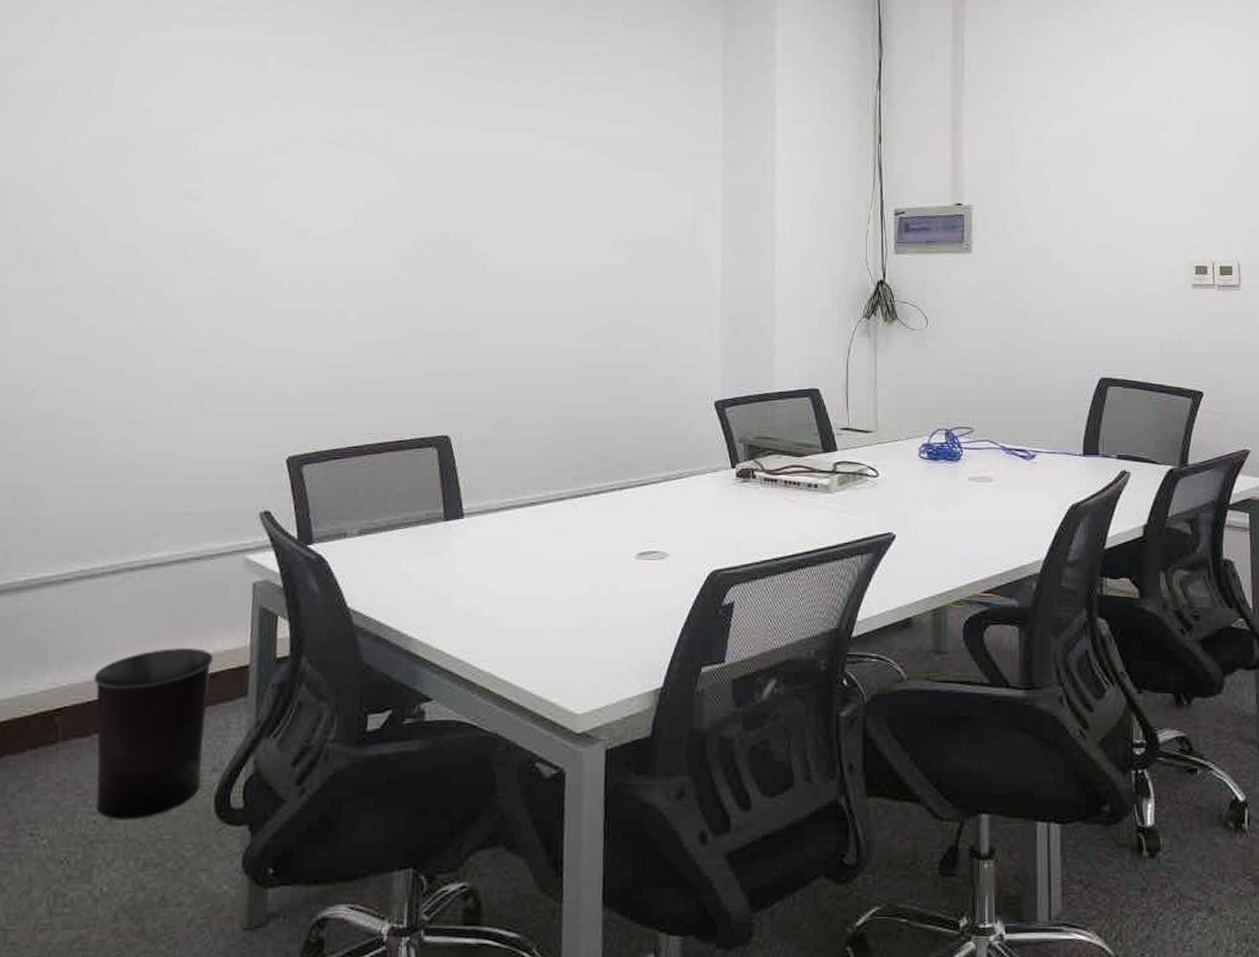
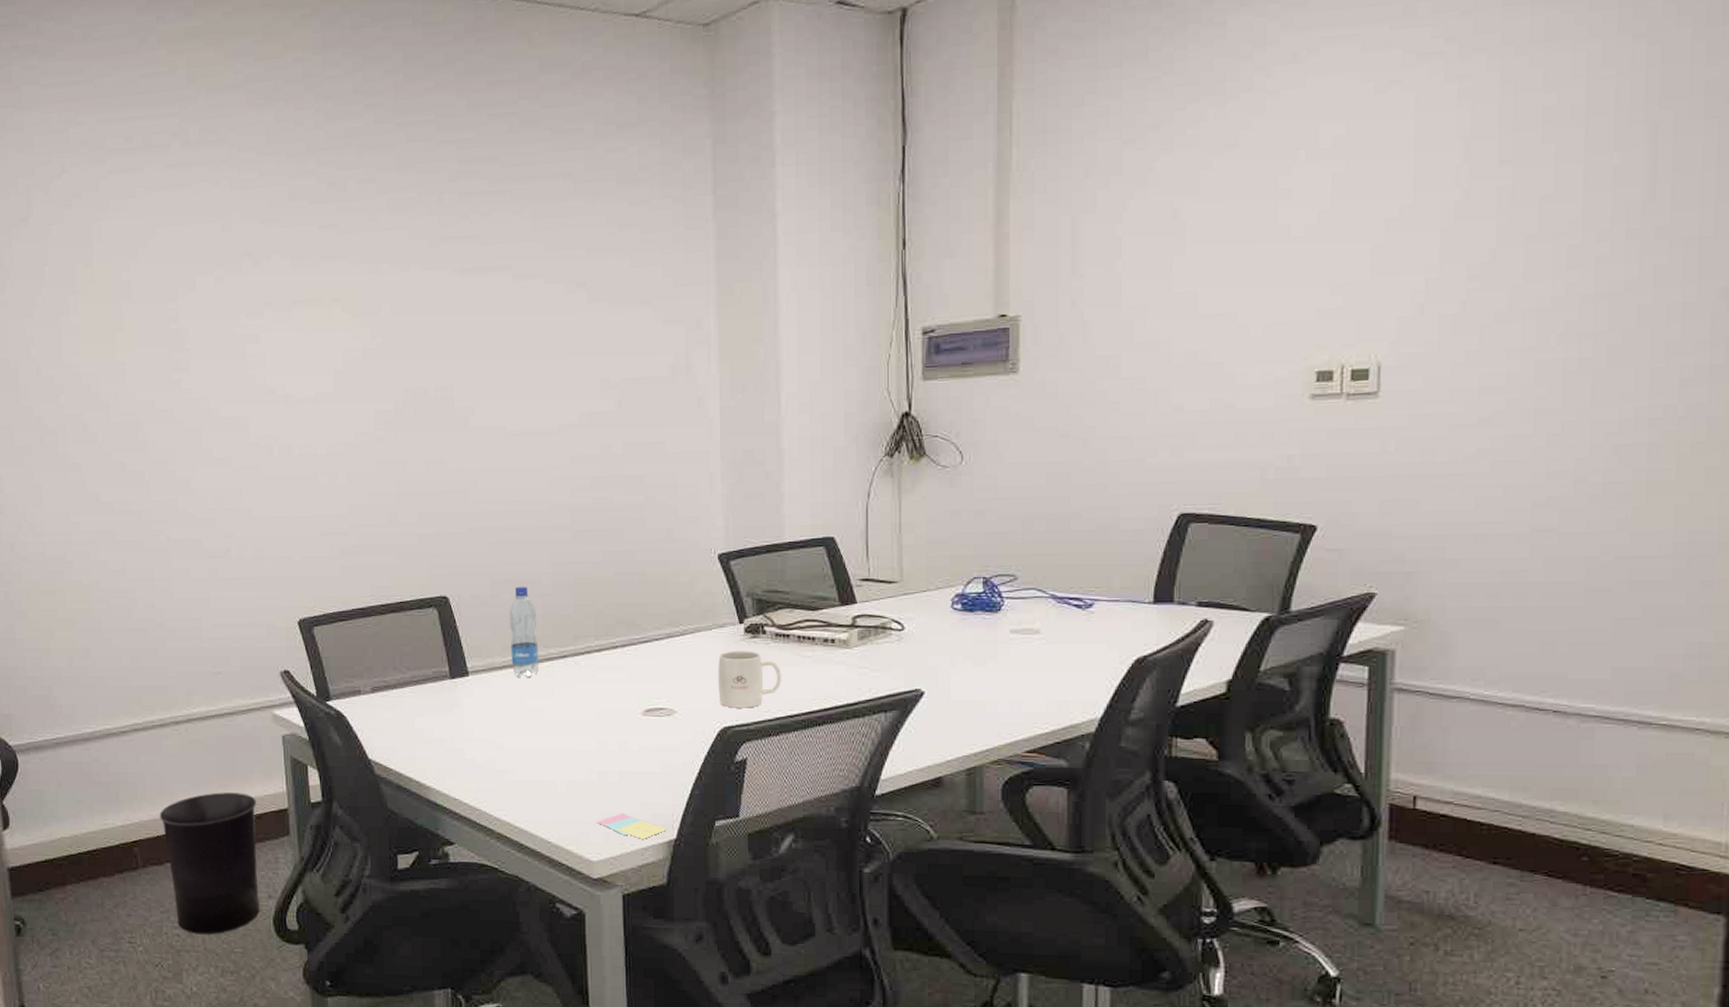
bottle: none [508,427,538,521] -> present [509,586,539,678]
sticky notes: none [583,661,654,689] -> present [596,813,667,839]
mug: none [709,494,769,551] -> present [717,651,782,708]

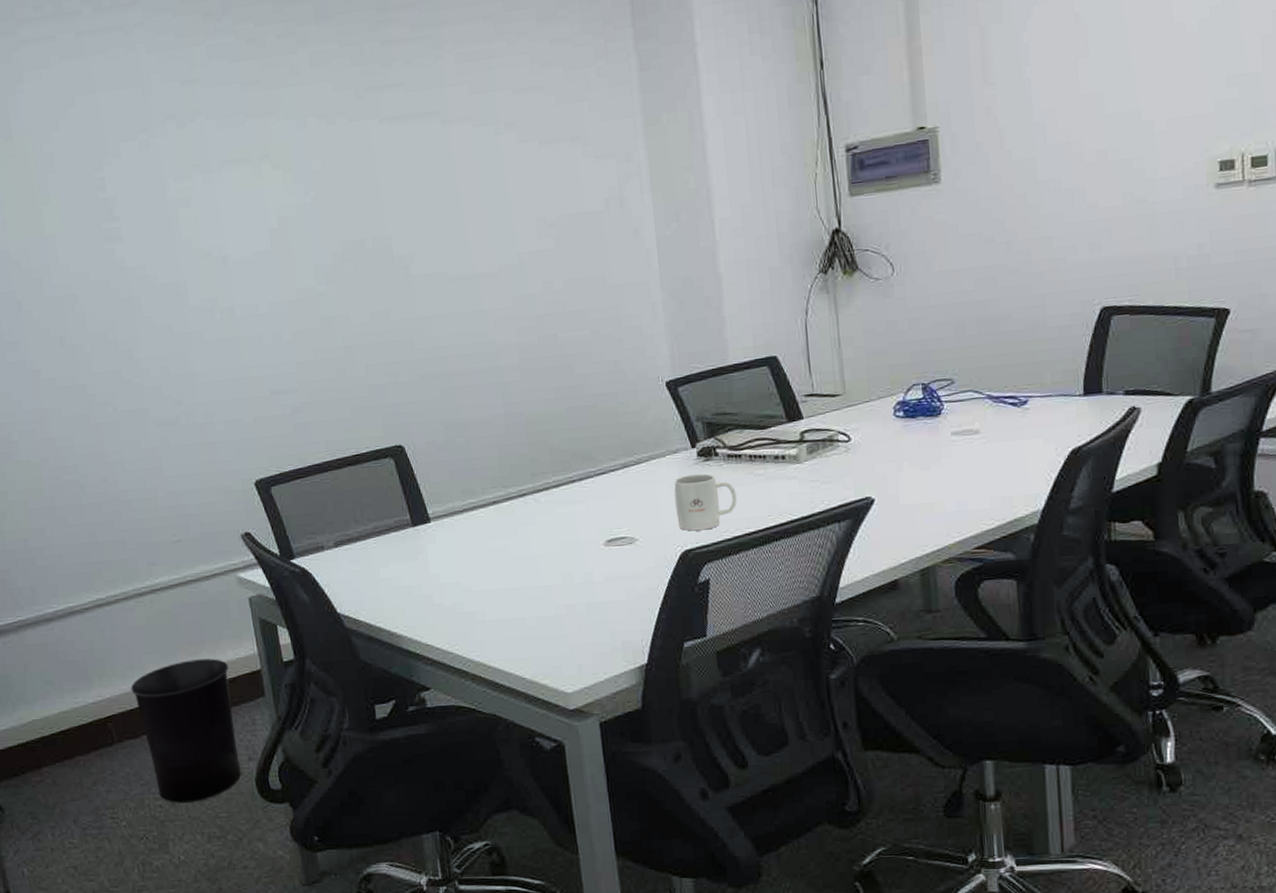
bottle: present [509,586,539,678] -> none [465,429,500,519]
sticky notes: present [596,813,667,839] -> none [568,643,638,667]

